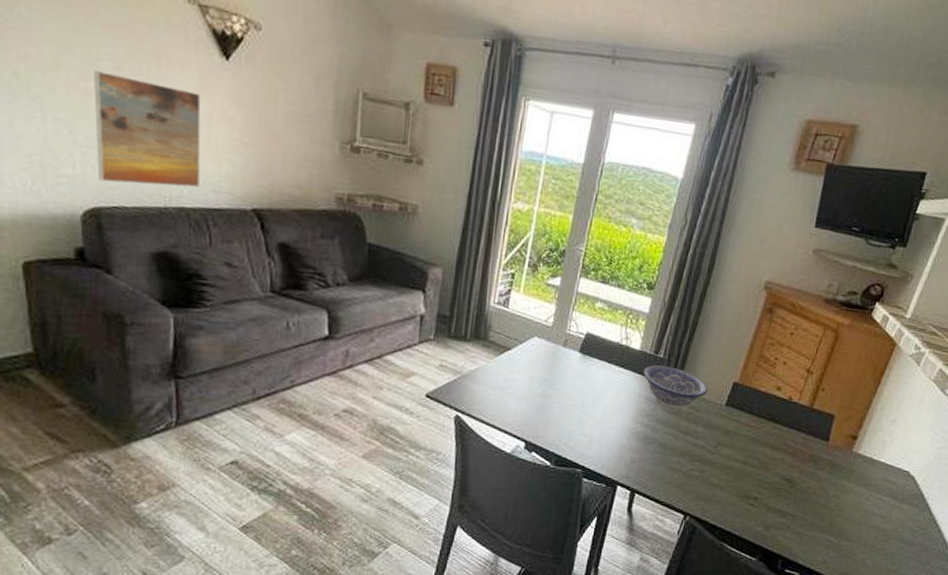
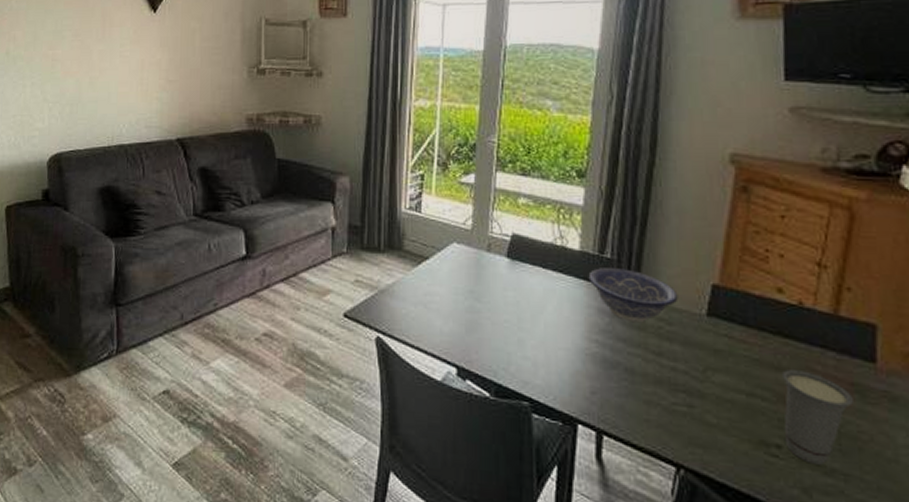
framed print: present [94,70,201,188] -> none [59,40,136,130]
cup: none [760,445,809,510] -> present [781,368,853,465]

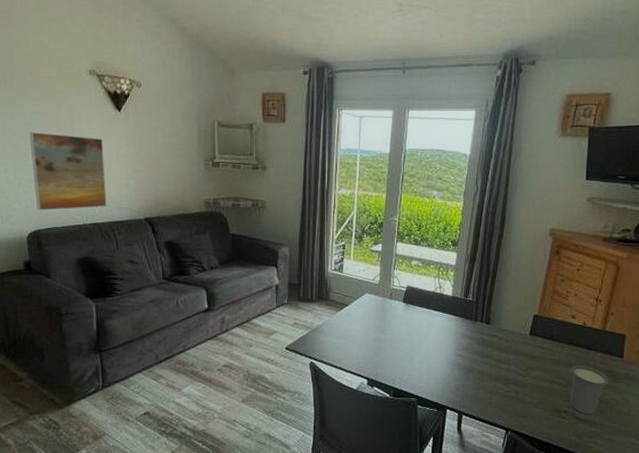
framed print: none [59,40,136,130] -> present [30,132,107,211]
decorative bowl: present [588,268,679,322] -> none [457,307,513,341]

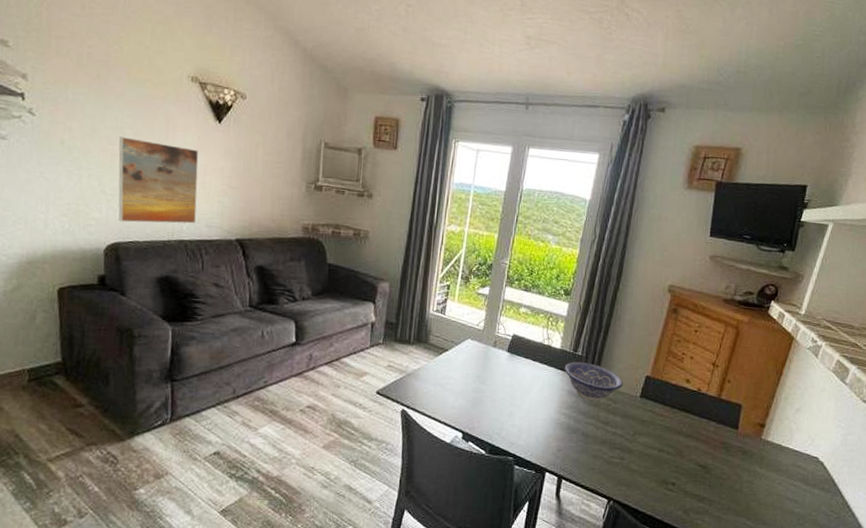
decorative bowl: none [457,307,513,341] -> present [564,362,623,401]
cup: present [569,364,609,420] -> none [677,433,722,495]

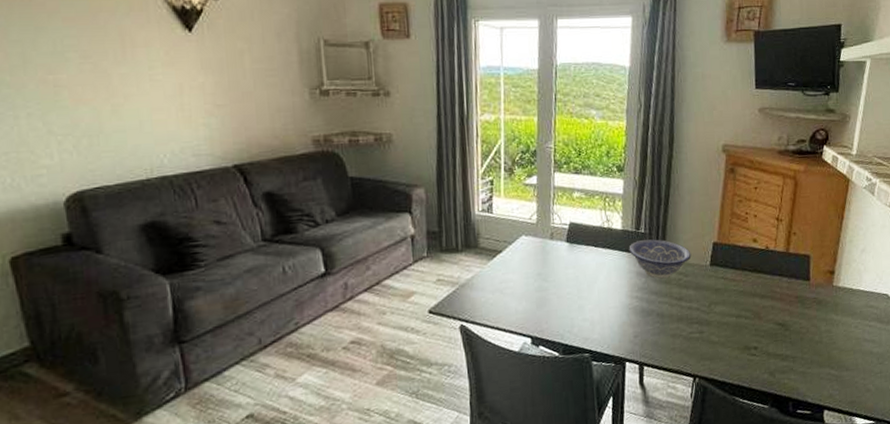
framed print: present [118,137,199,224] -> none [62,62,180,166]

